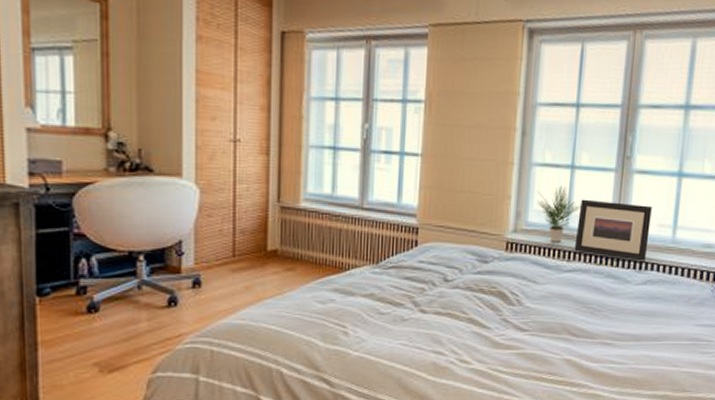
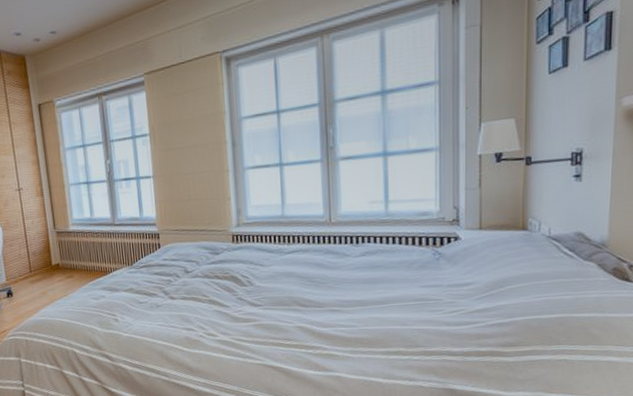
potted plant: present [537,186,581,242] -> none [253,182,293,230]
picture frame: present [574,199,652,261] -> none [292,186,362,236]

